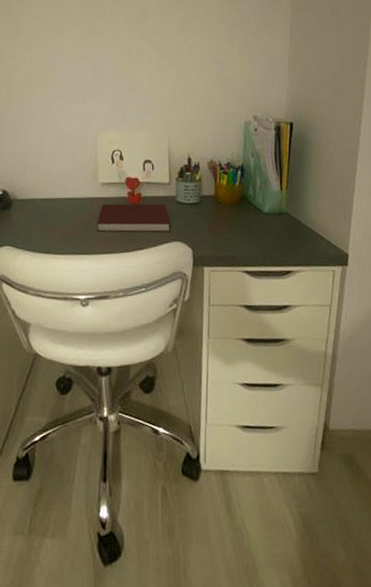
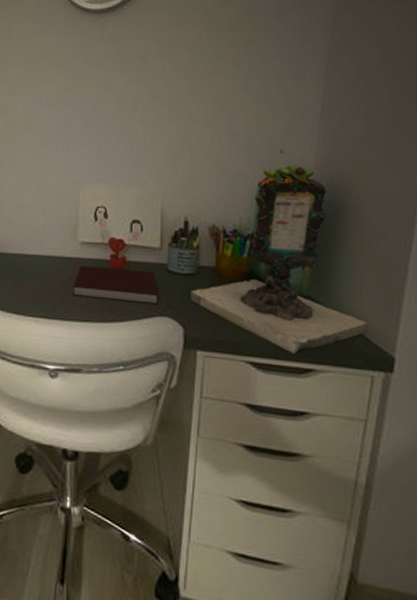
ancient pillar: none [195,93,330,260] -> present [189,149,369,354]

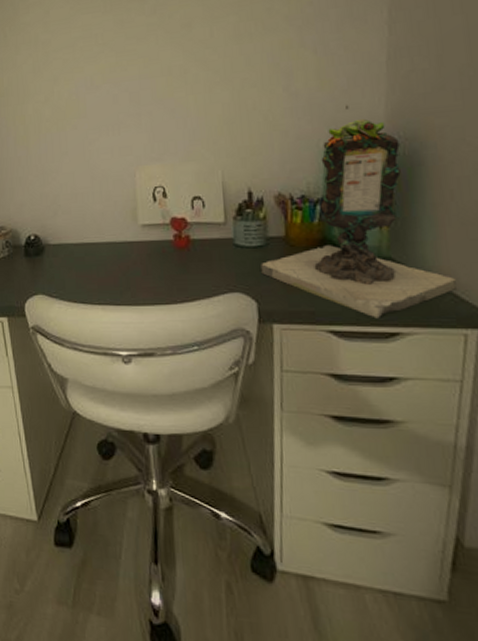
notebook: present [73,265,158,305] -> none [138,247,228,282]

